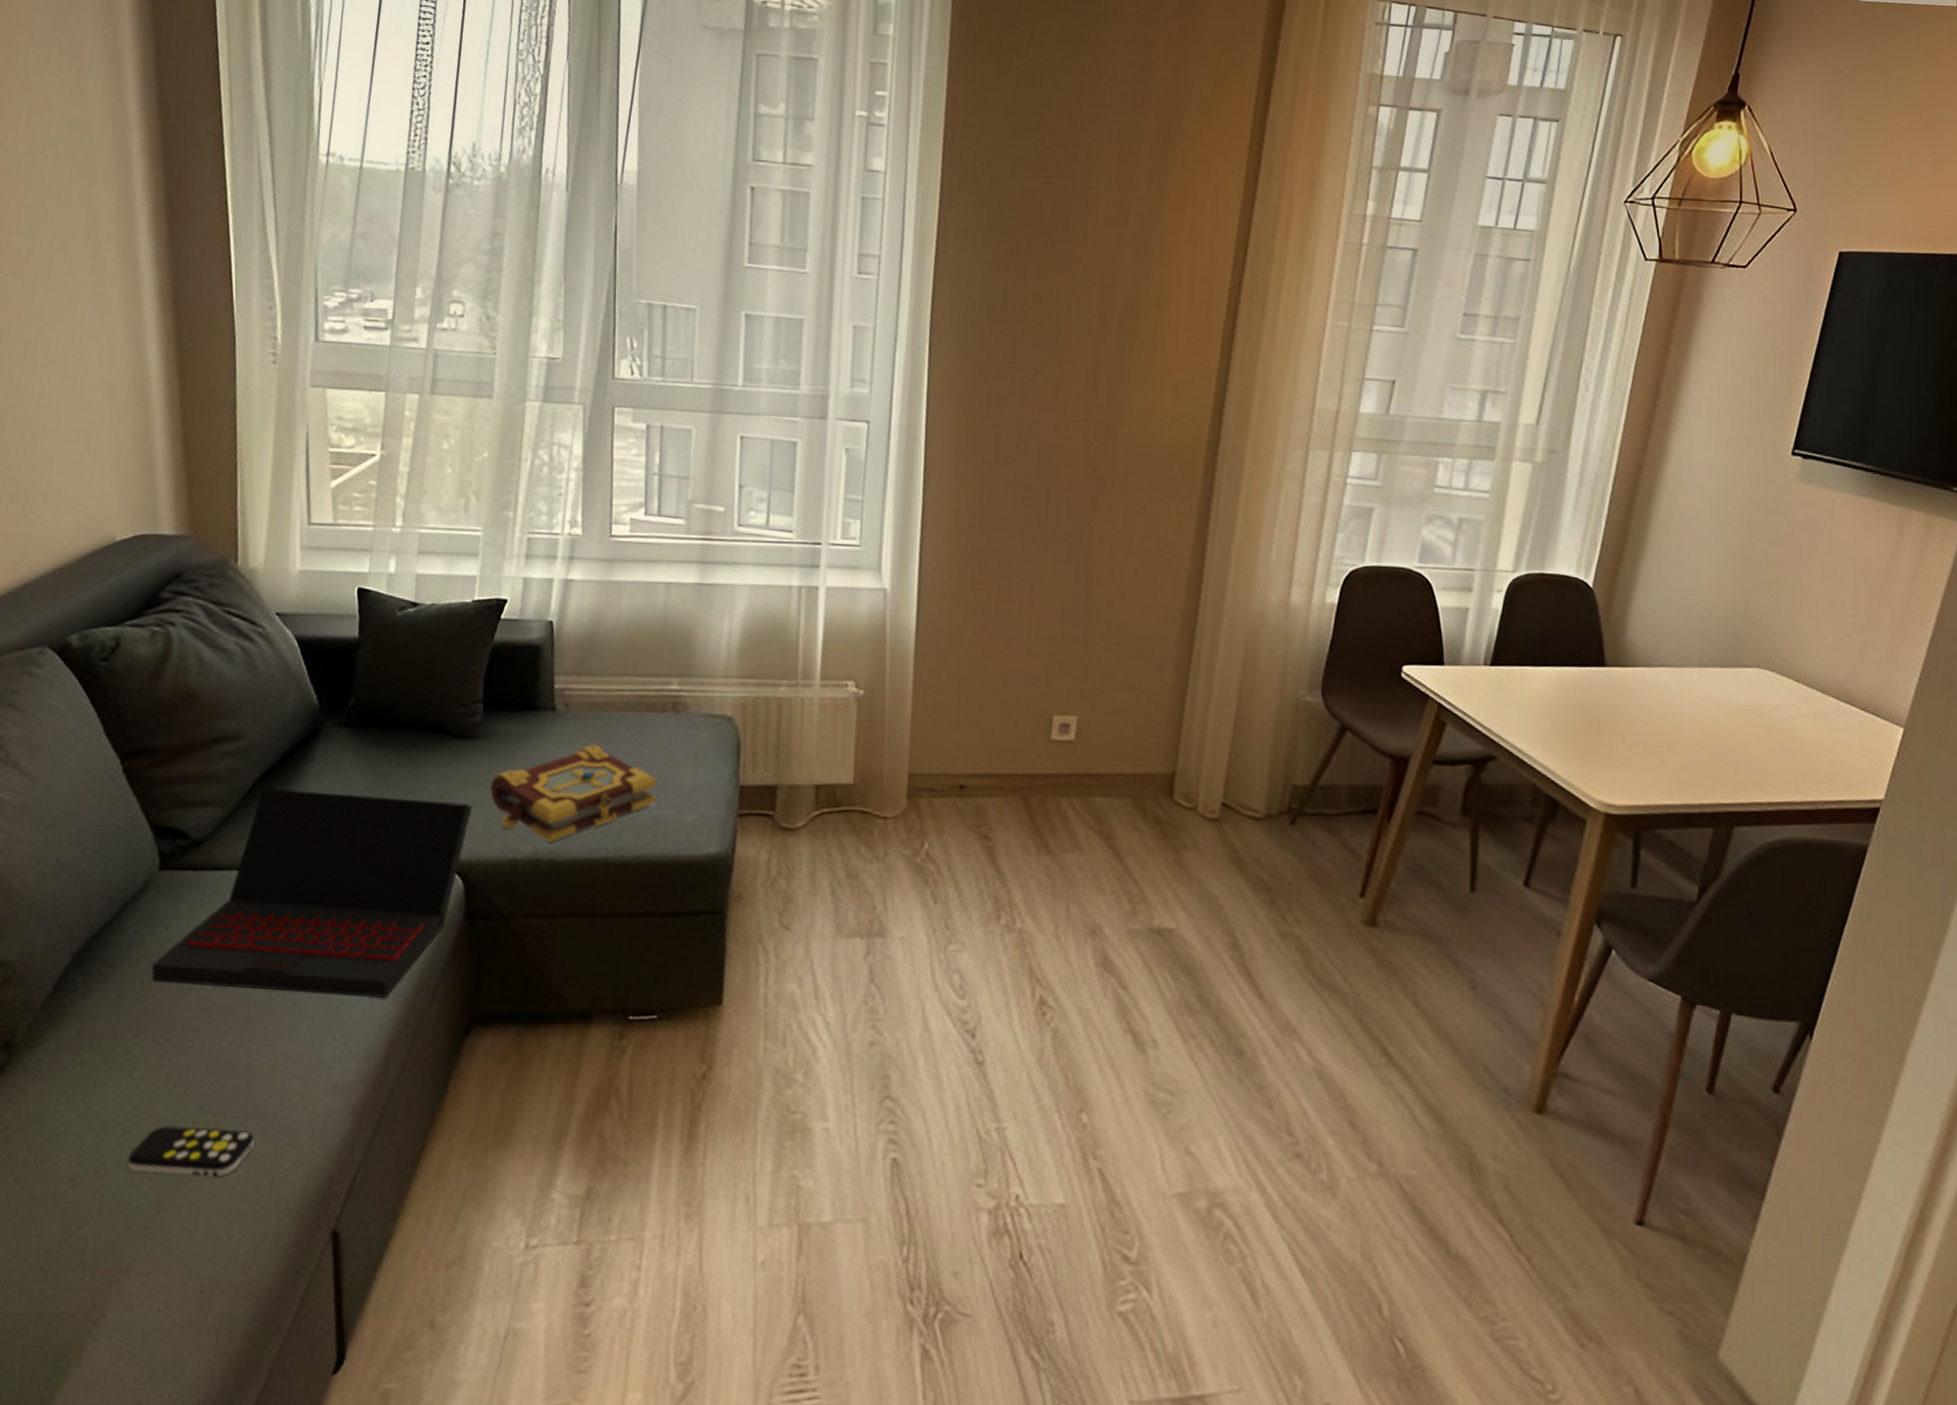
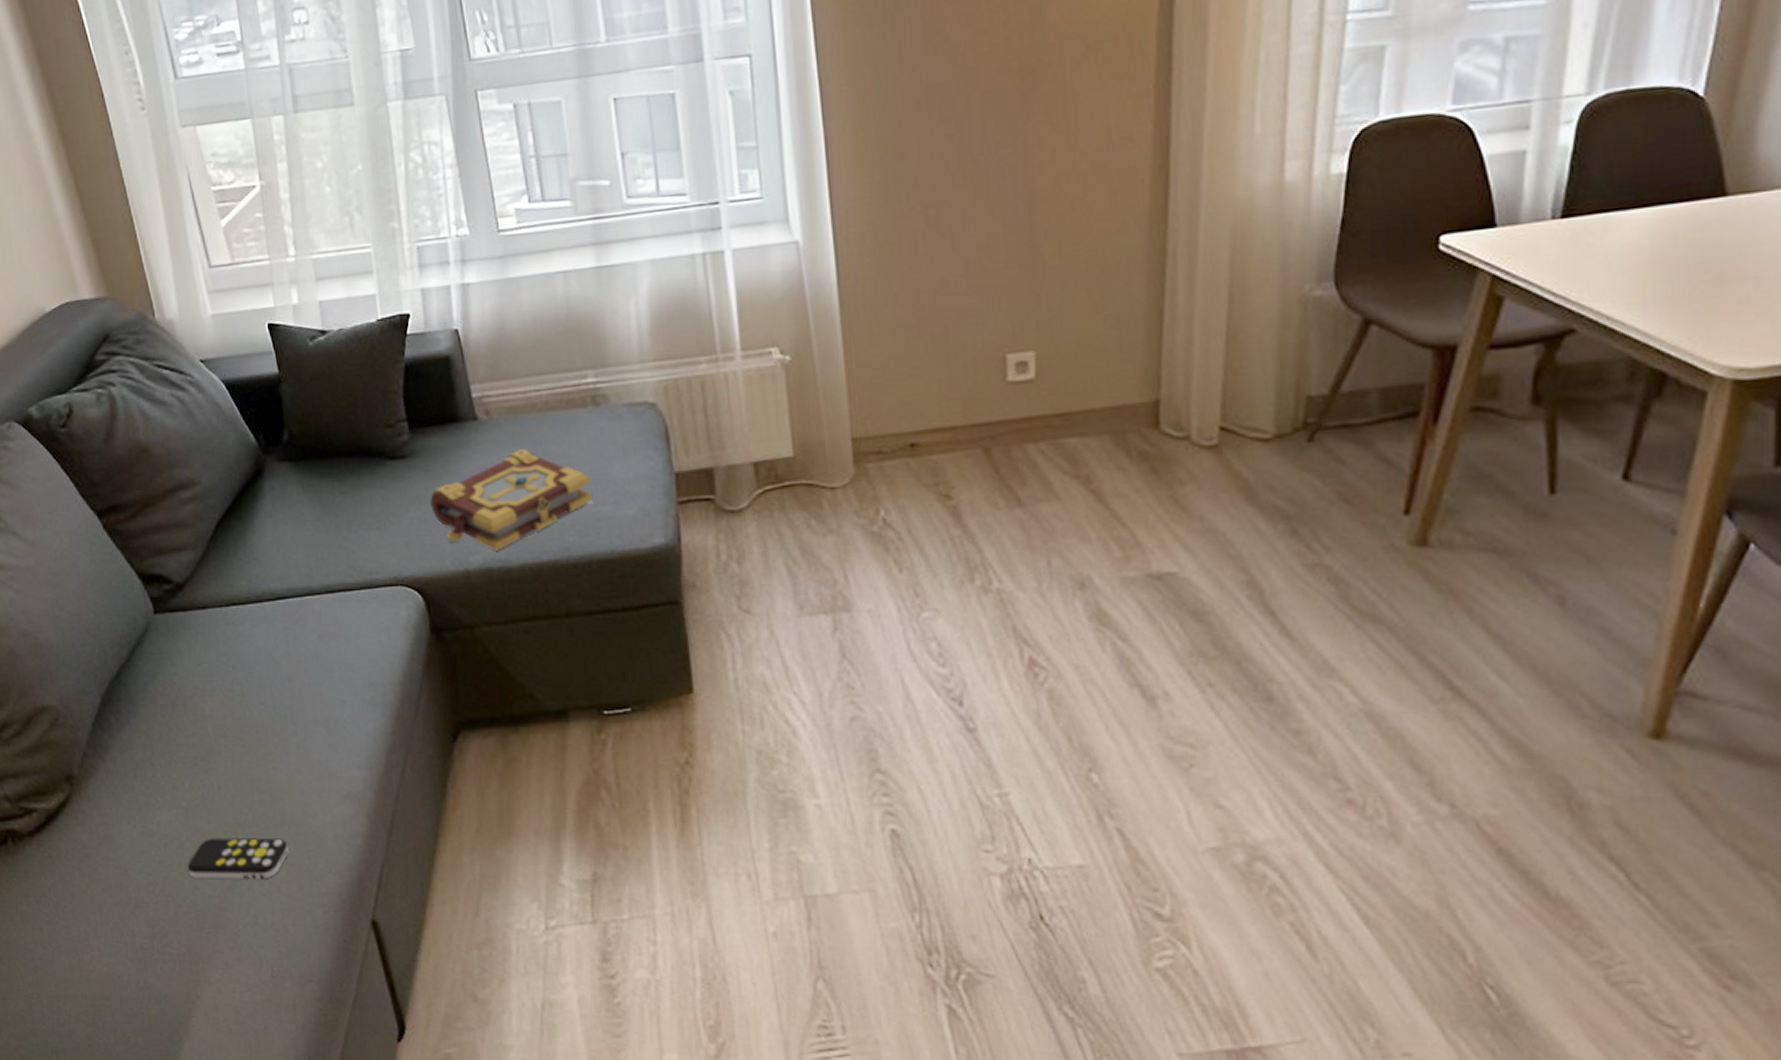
laptop: present [151,788,473,999] -> none [167,522,418,715]

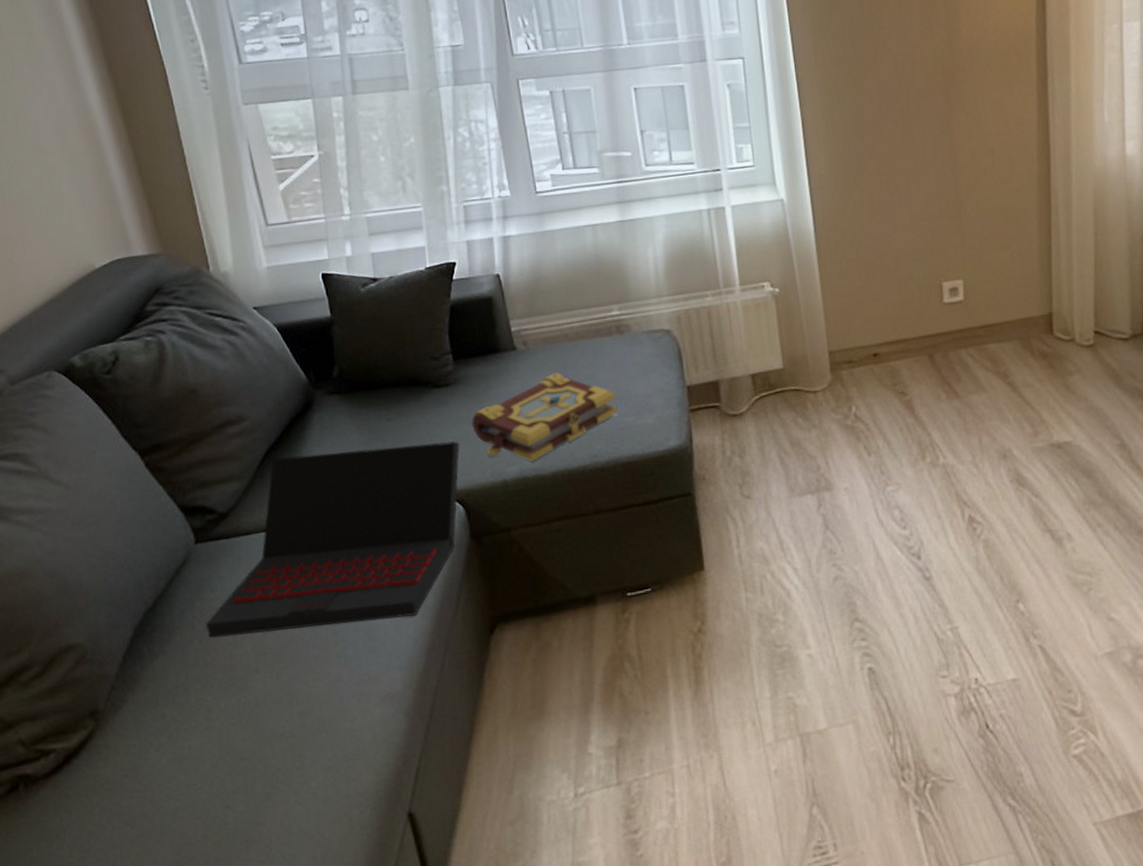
laptop: none [167,522,418,715] -> present [205,441,460,638]
remote control: present [187,838,289,879] -> none [219,746,326,797]

